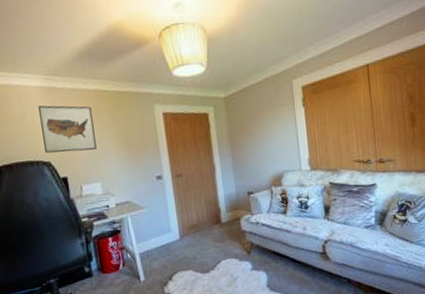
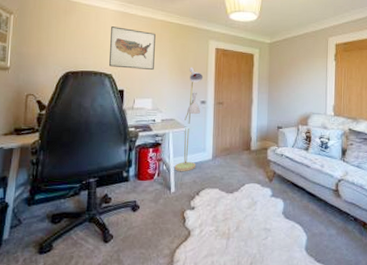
floor lamp: none [136,139,163,258] -> present [174,66,204,171]

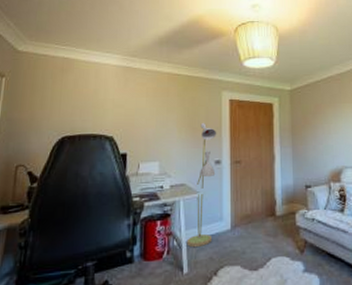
wall art: present [109,26,156,70] -> none [110,83,162,129]

